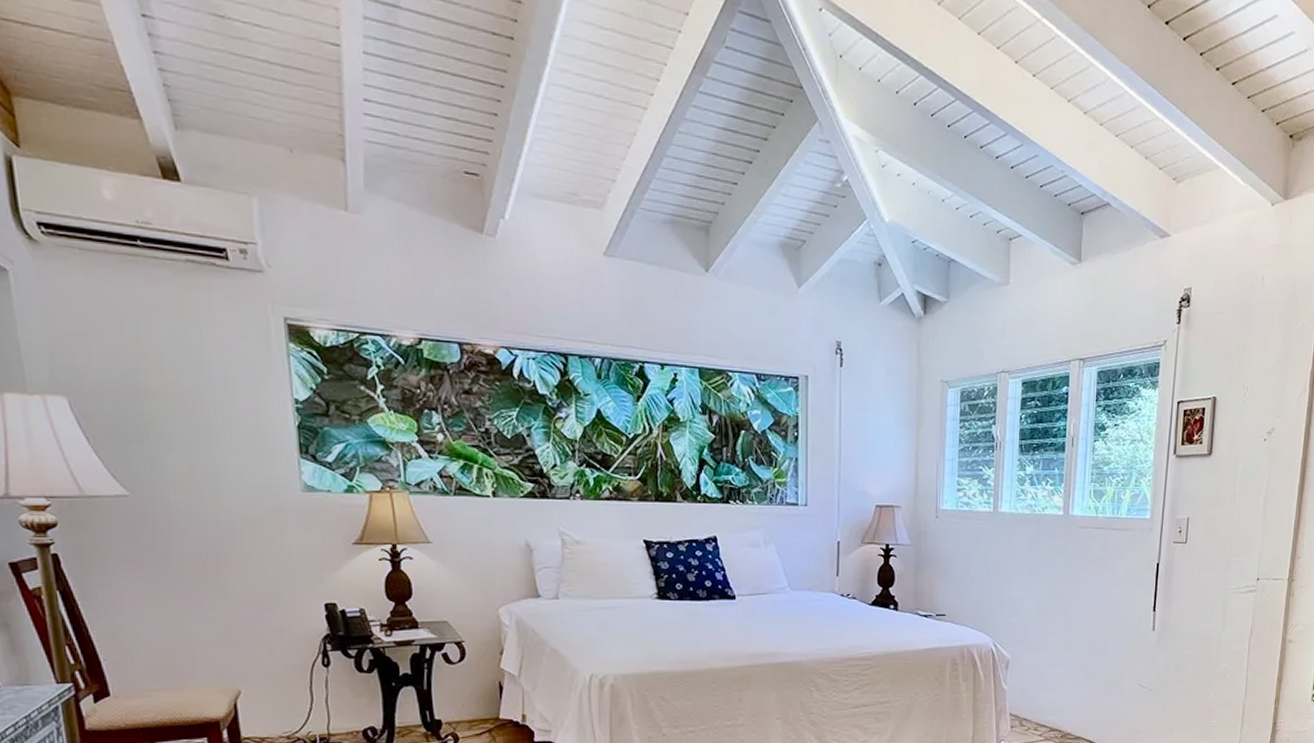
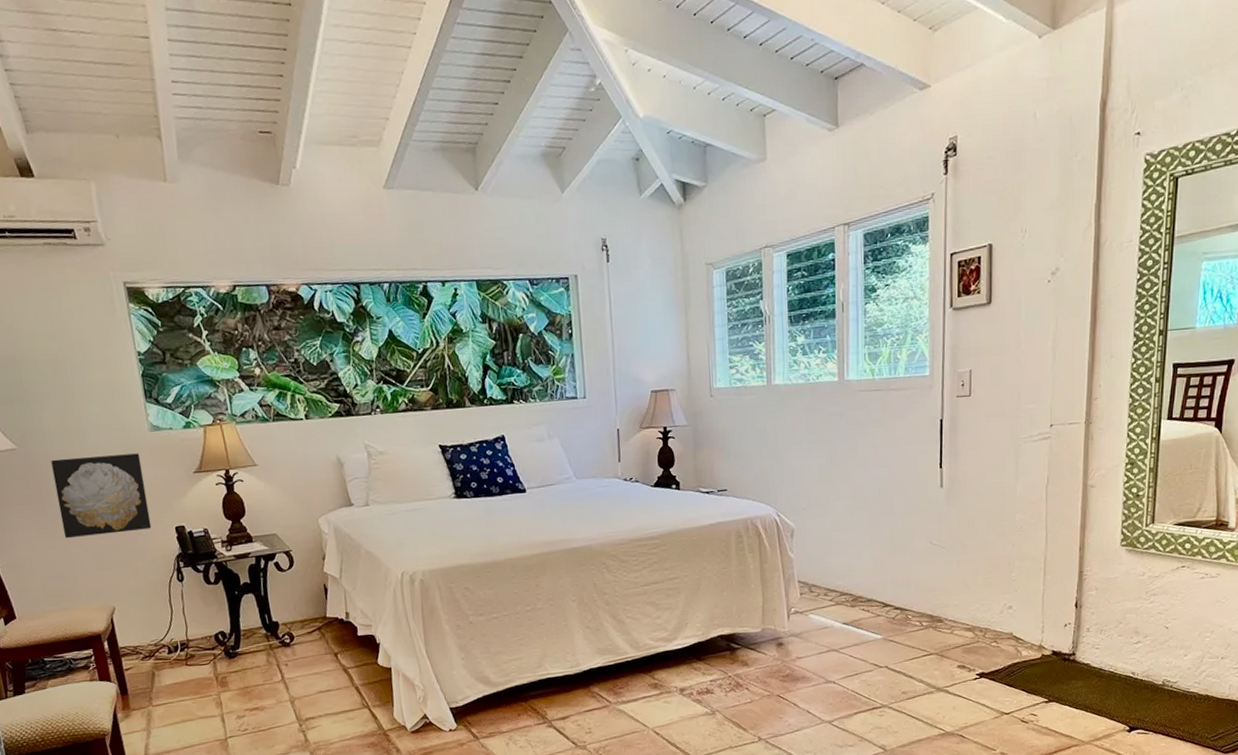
wall art: none [172,512,295,607] -> present [51,453,152,539]

